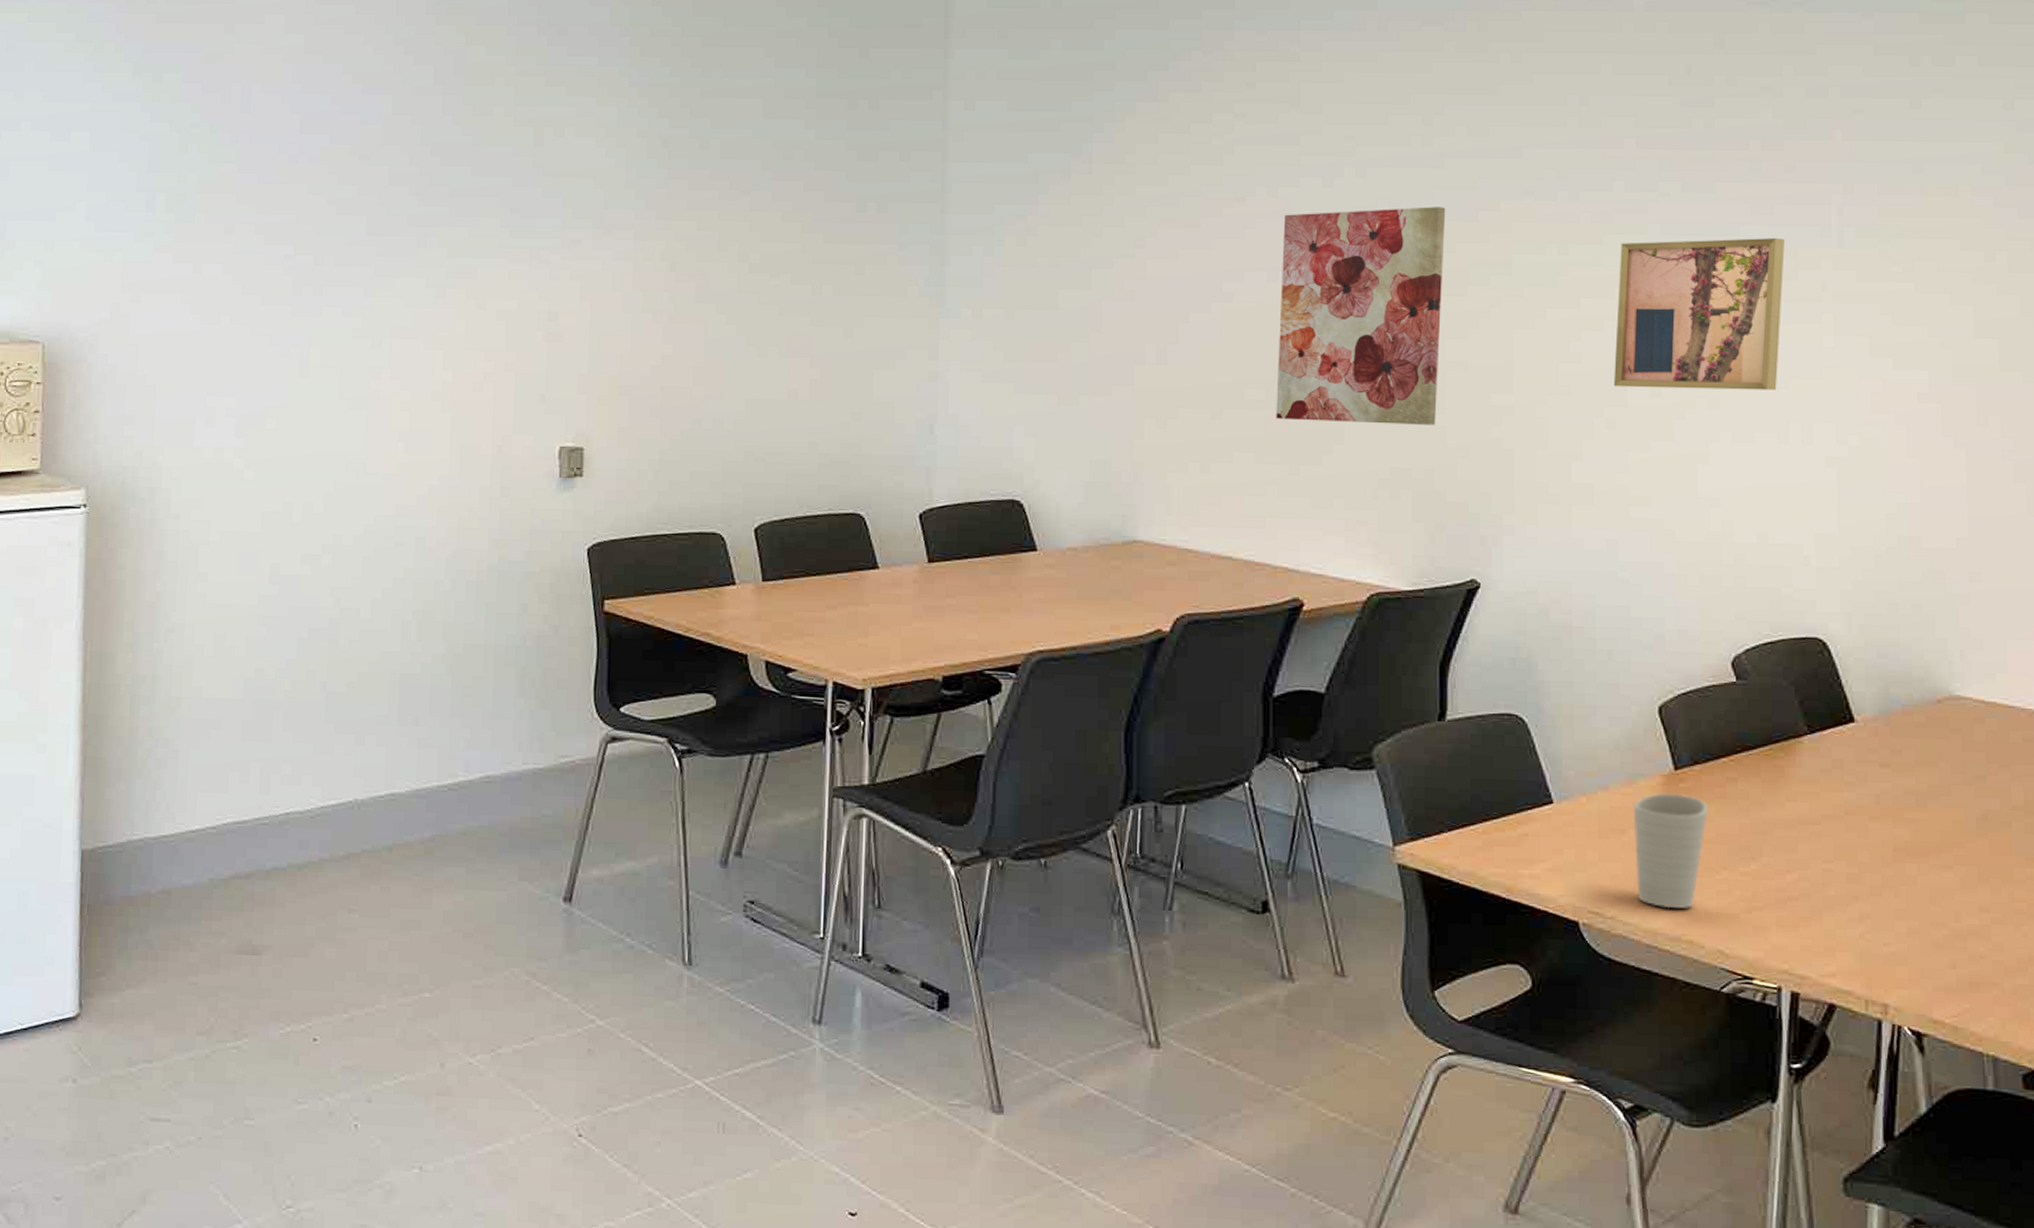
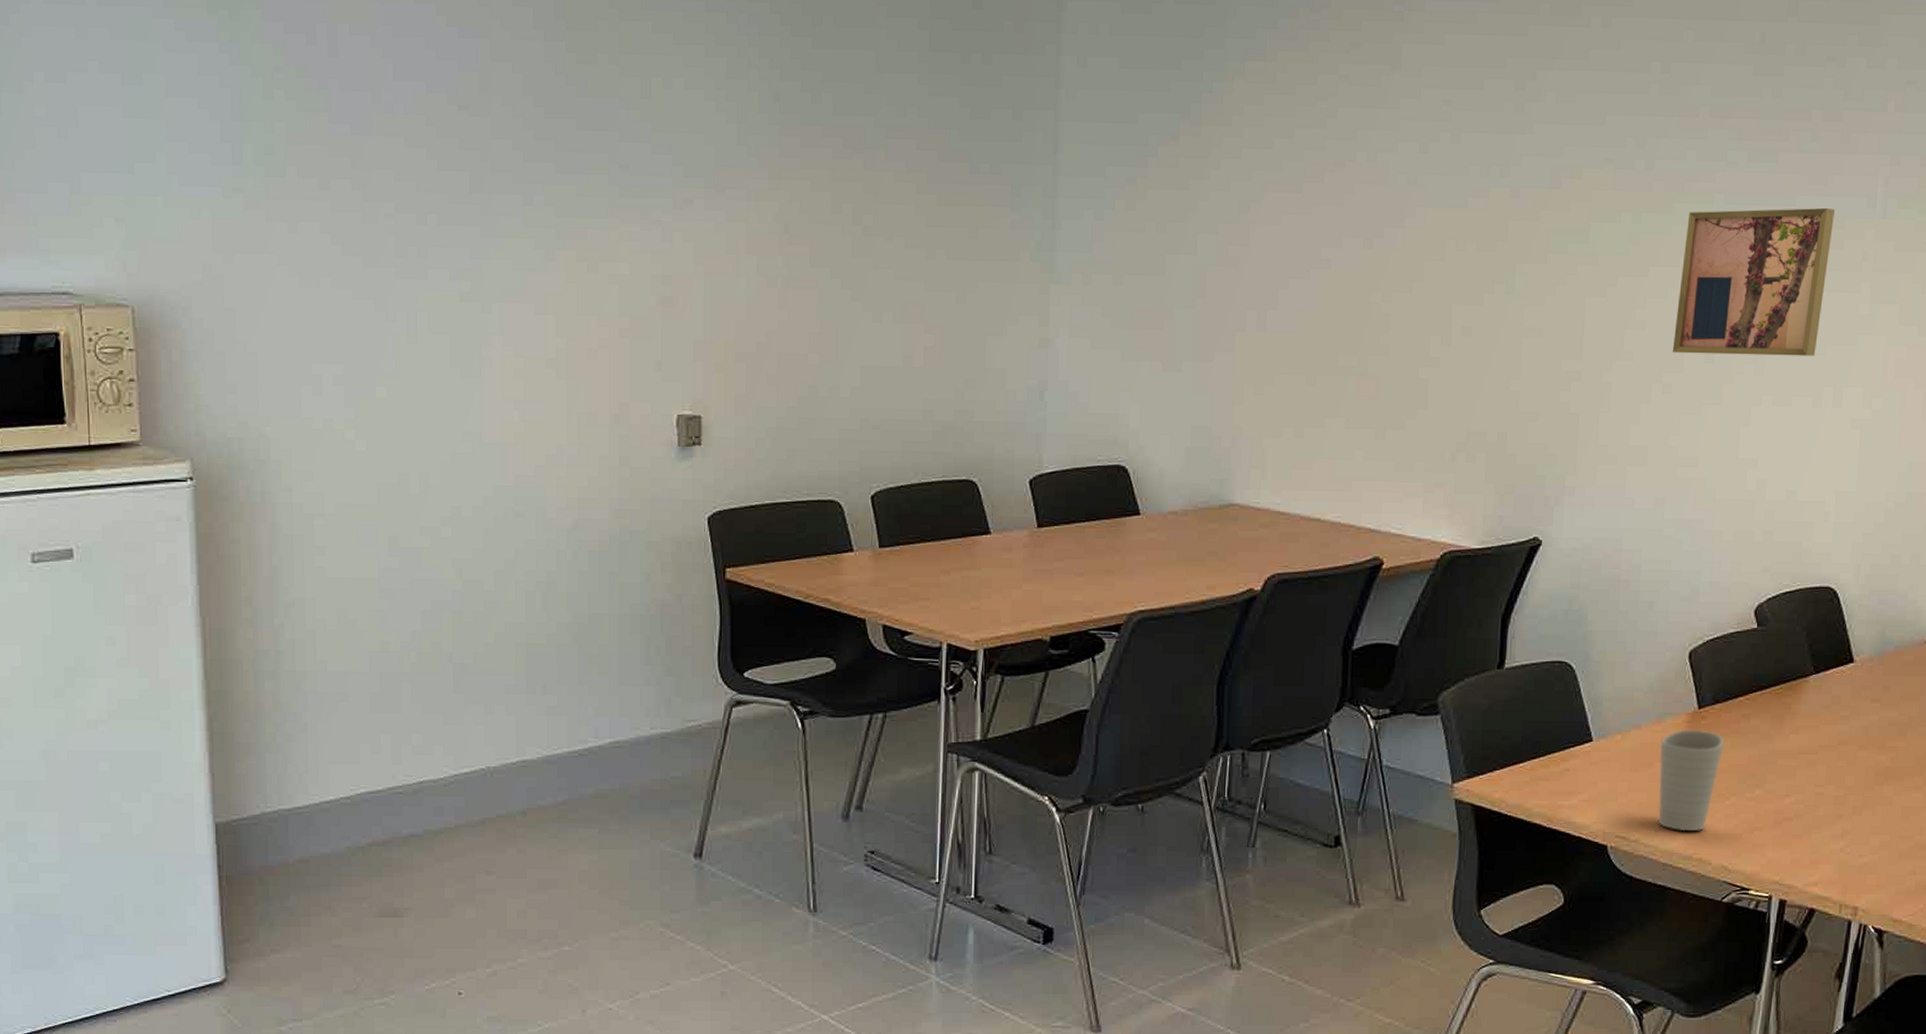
wall art: present [1276,207,1446,425] -> none [1366,173,1532,390]

